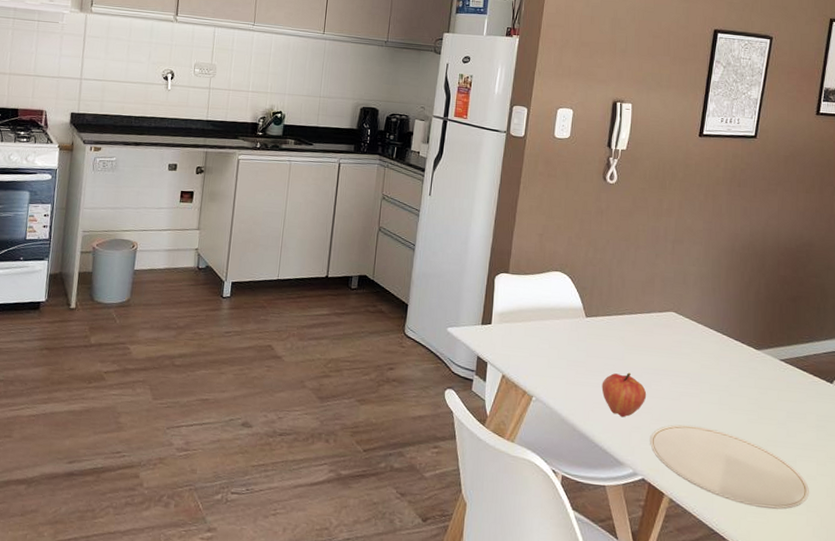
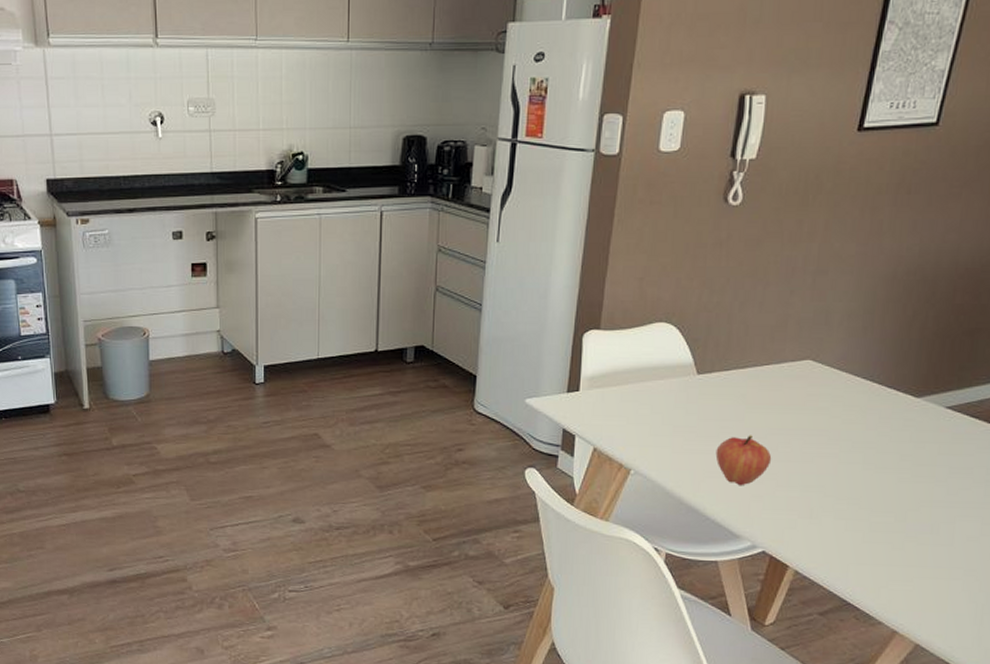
plate: present [650,424,809,510] -> none [774,490,969,575]

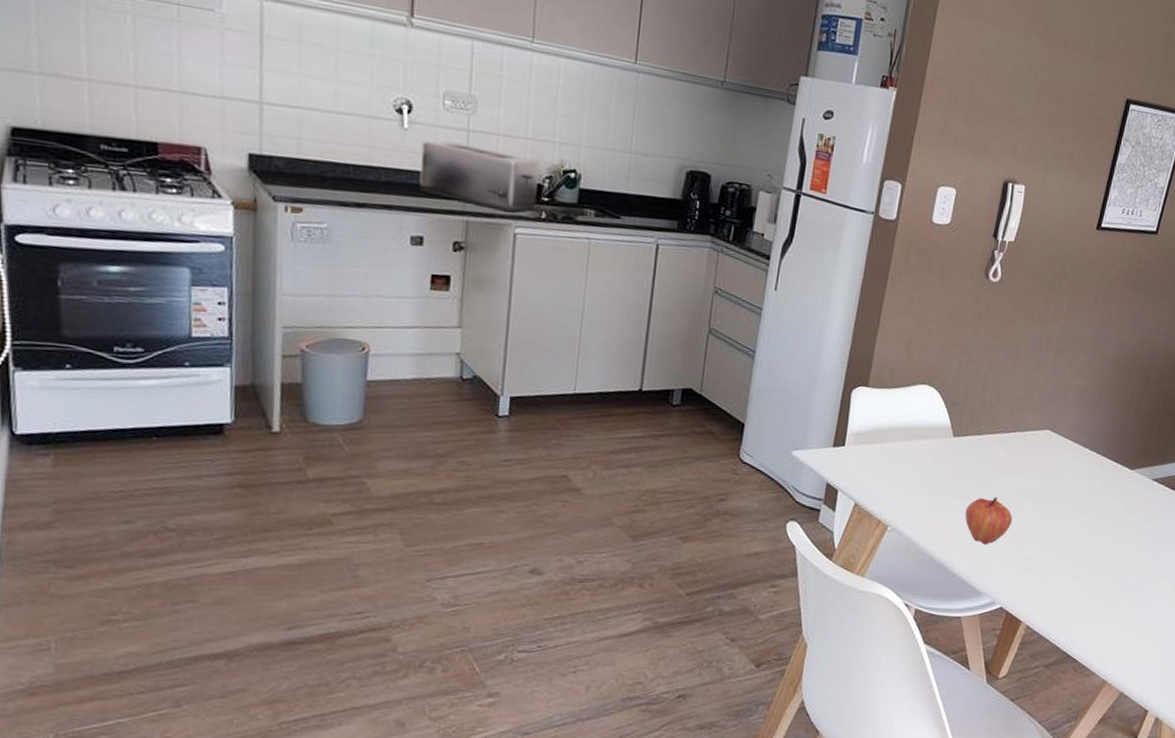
toaster: none [174,143,271,199] -> present [419,140,539,213]

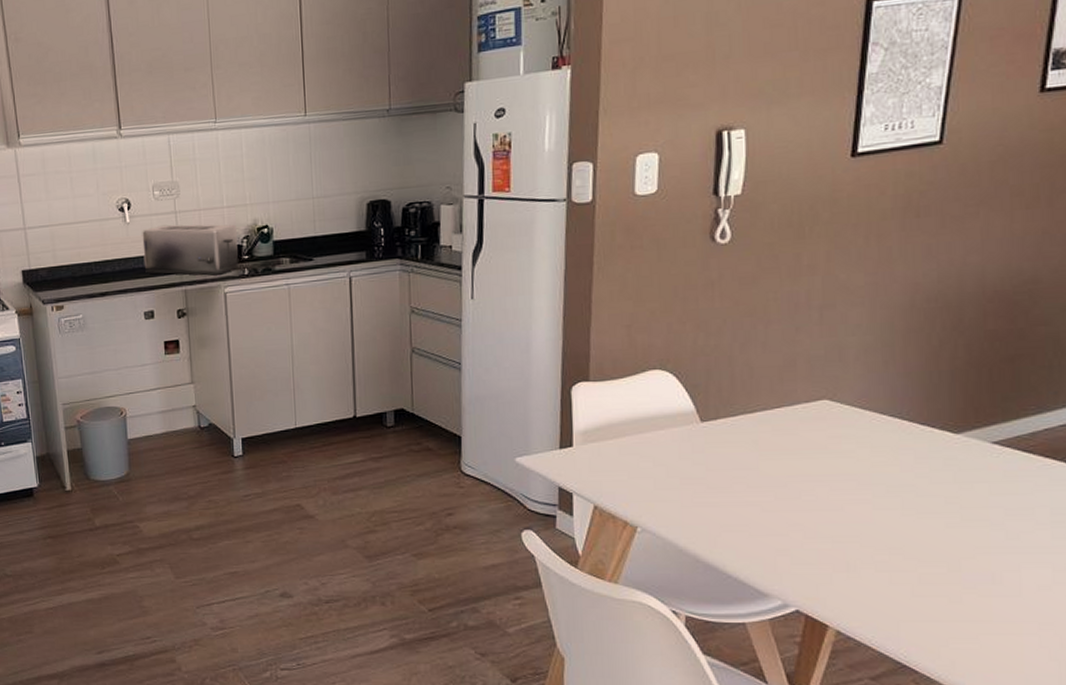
fruit: present [965,497,1013,545] -> none [730,484,795,540]

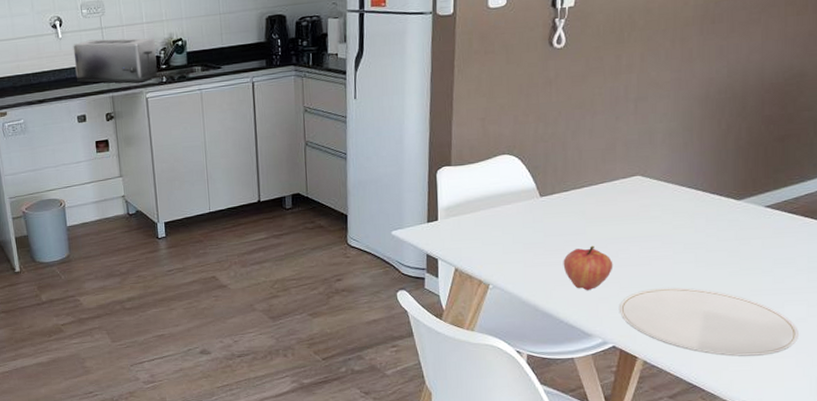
fruit: none [730,484,795,540] -> present [563,245,613,291]
plate: none [804,540,1042,631] -> present [620,287,798,357]

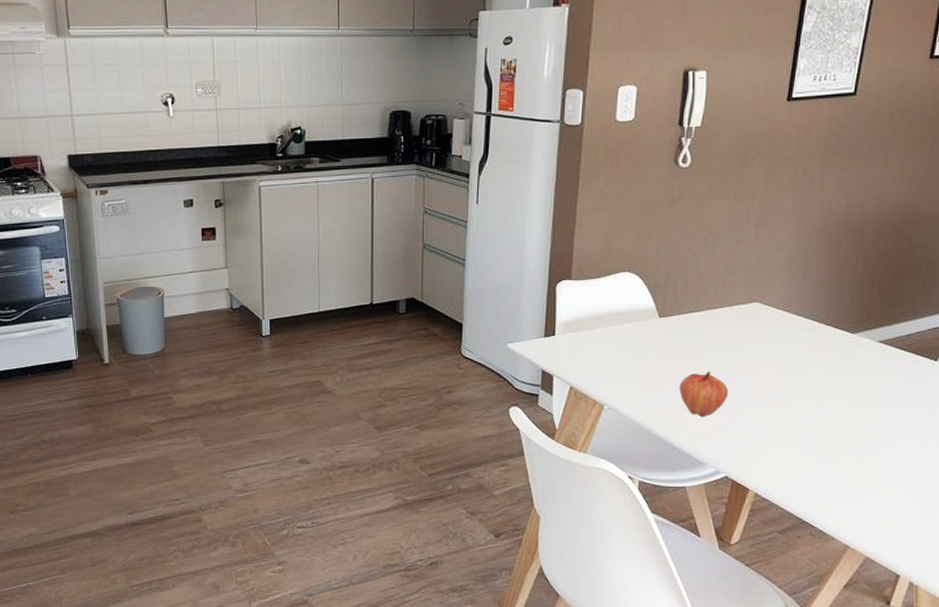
toaster: present [73,38,158,83] -> none [184,120,273,170]
plate: present [620,287,798,357] -> none [733,419,907,493]

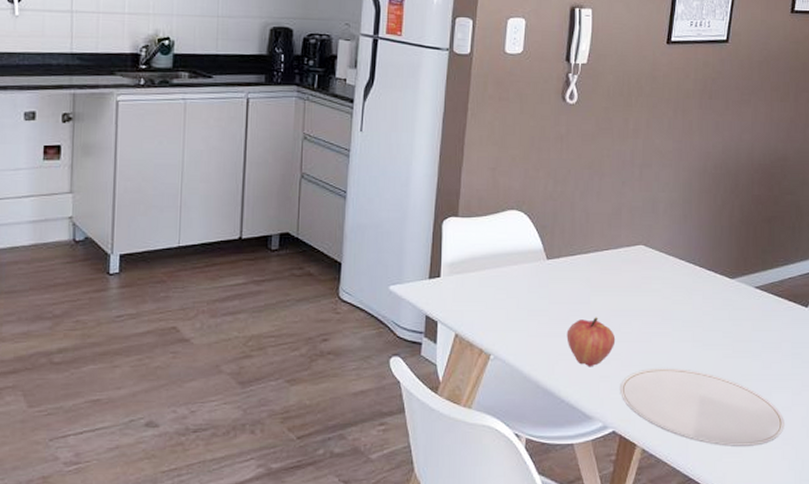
plate: none [733,419,907,493] -> present [620,368,784,446]

